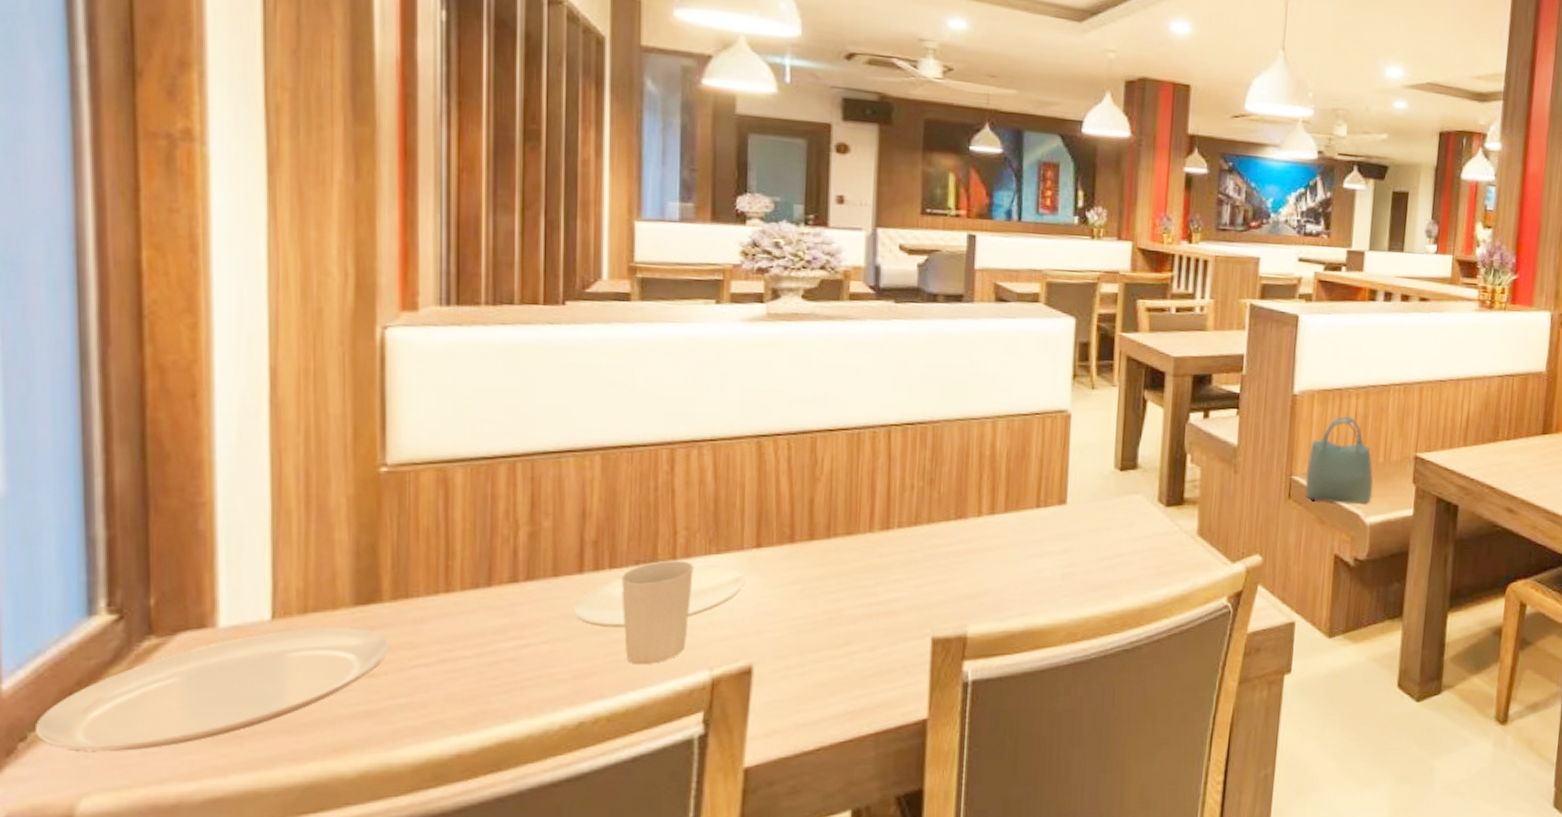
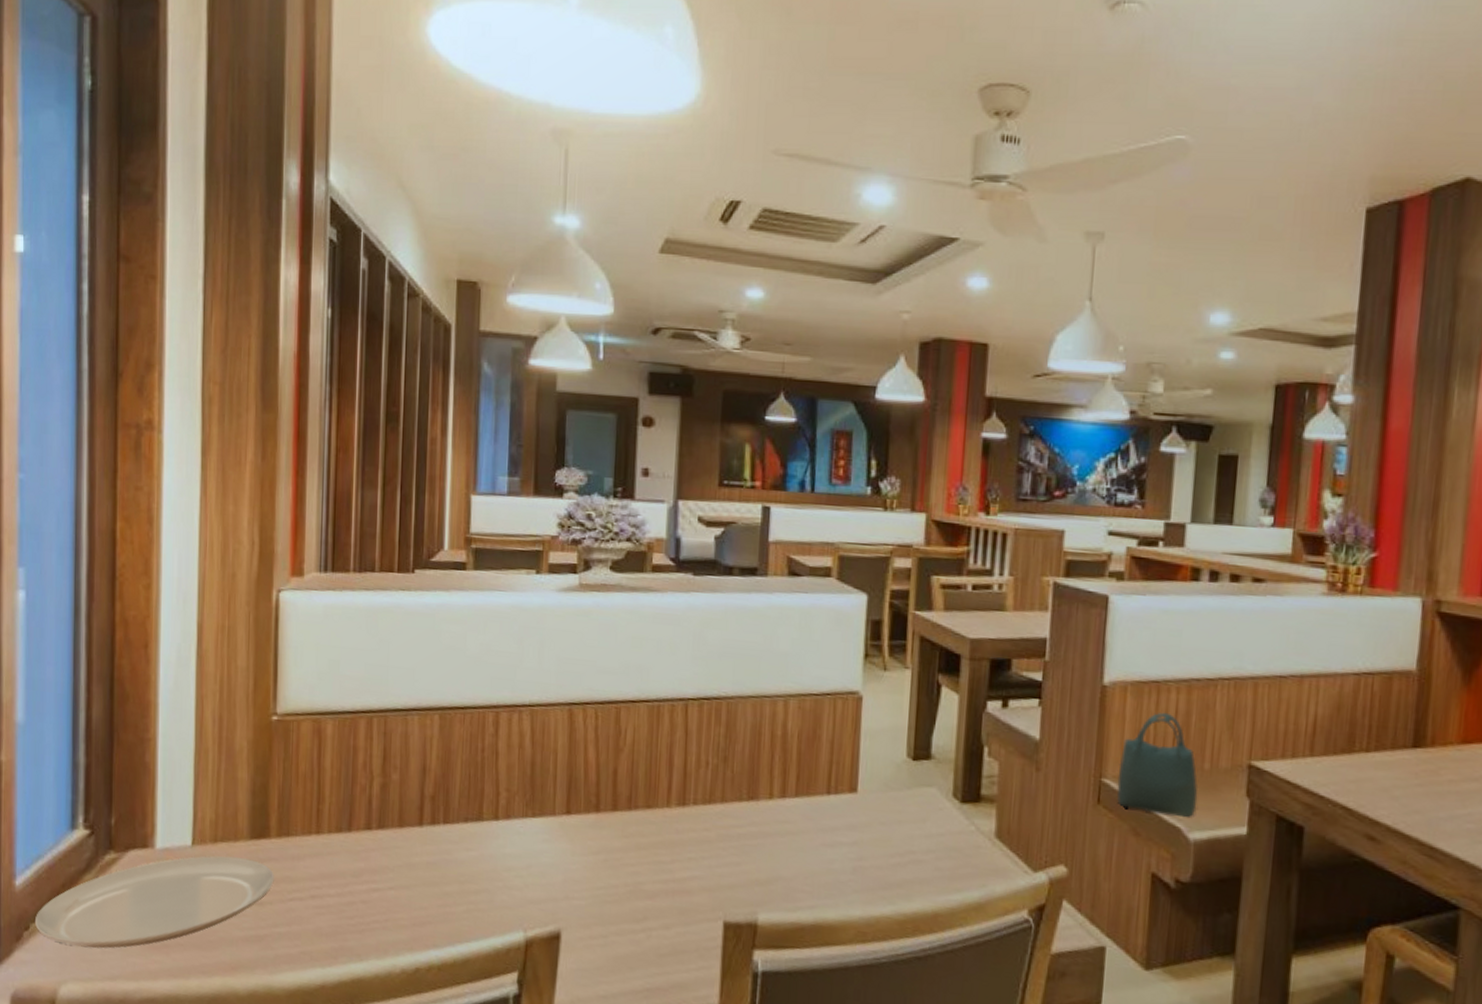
plate: present [572,565,745,628] -> none [413,826,556,881]
cup: present [620,560,693,665] -> none [452,819,512,920]

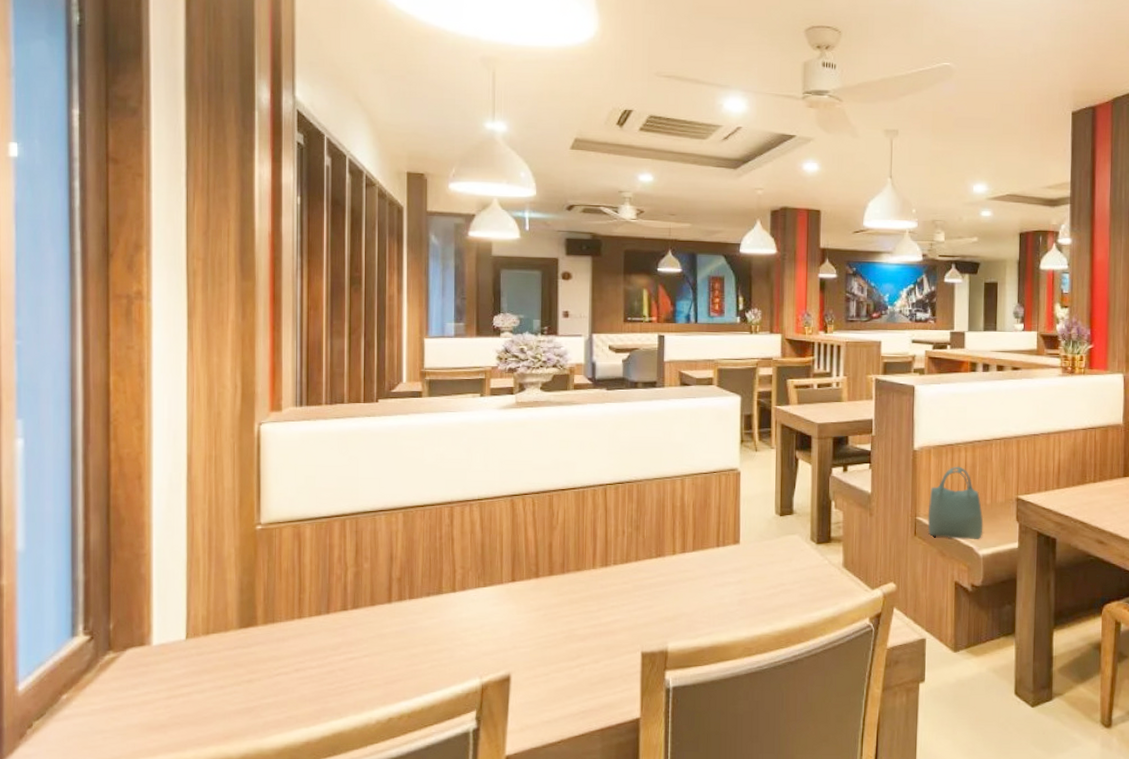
plate: present [34,856,274,949] -> none [37,645,262,736]

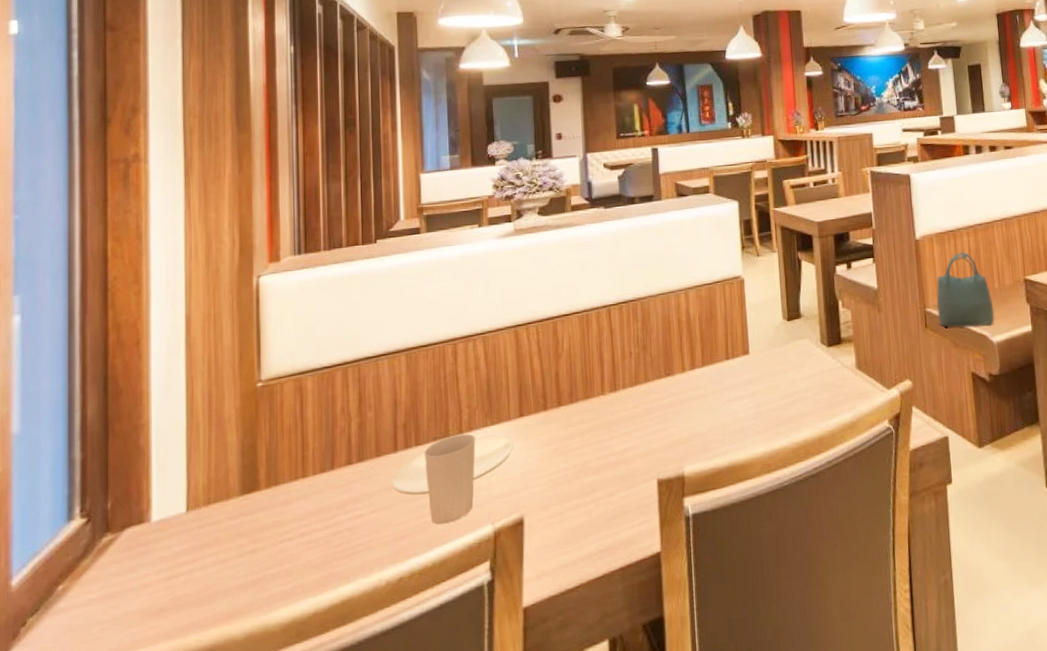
plate: none [384,596,504,645] -> present [391,435,514,495]
cup: none [417,592,467,674] -> present [424,433,476,525]

